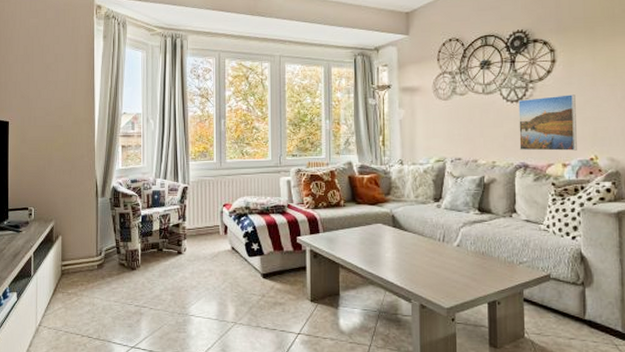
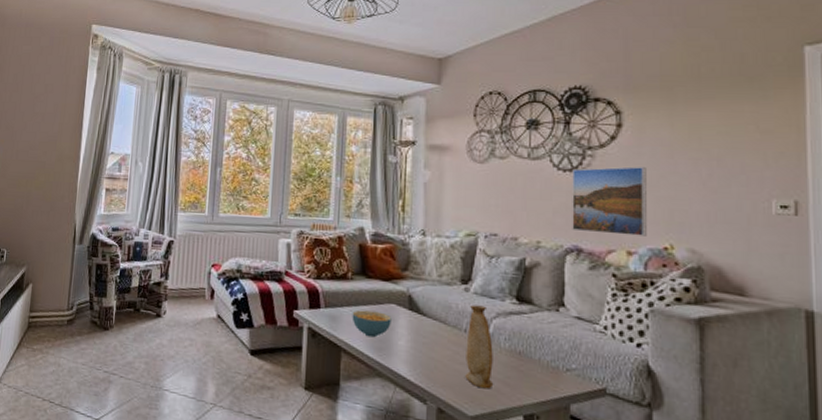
cereal bowl: none [346,231,379,253] -> present [352,309,392,338]
vase: none [440,218,464,285] -> present [465,305,494,389]

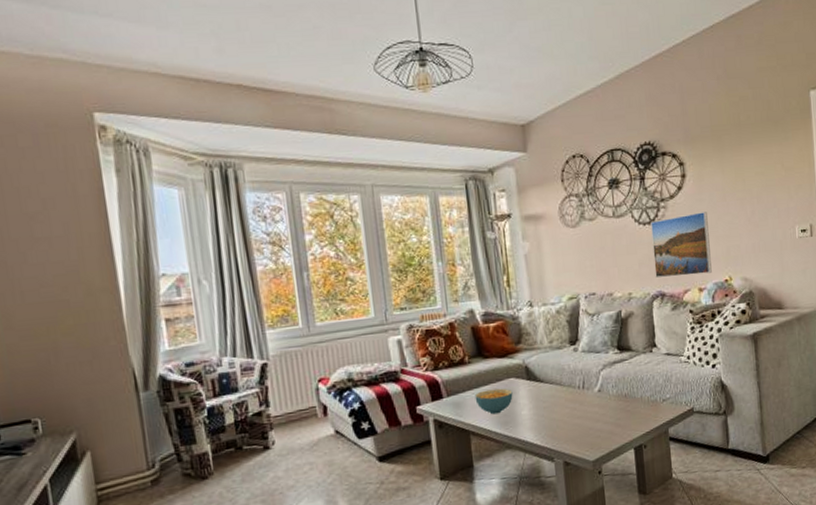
vase: present [465,305,494,389] -> none [580,361,608,435]

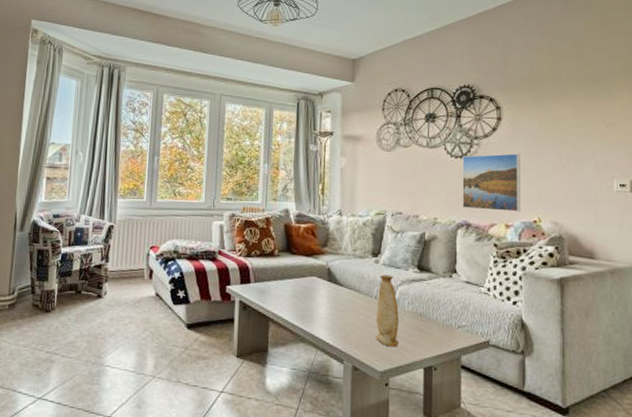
cereal bowl: present [474,388,513,415] -> none [278,283,313,307]
vase: none [580,361,608,435] -> present [376,274,400,347]

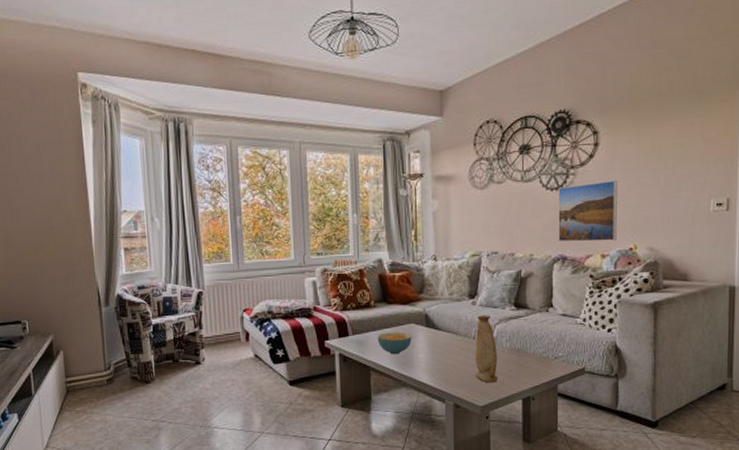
cereal bowl: none [278,283,313,307] -> present [377,332,412,355]

